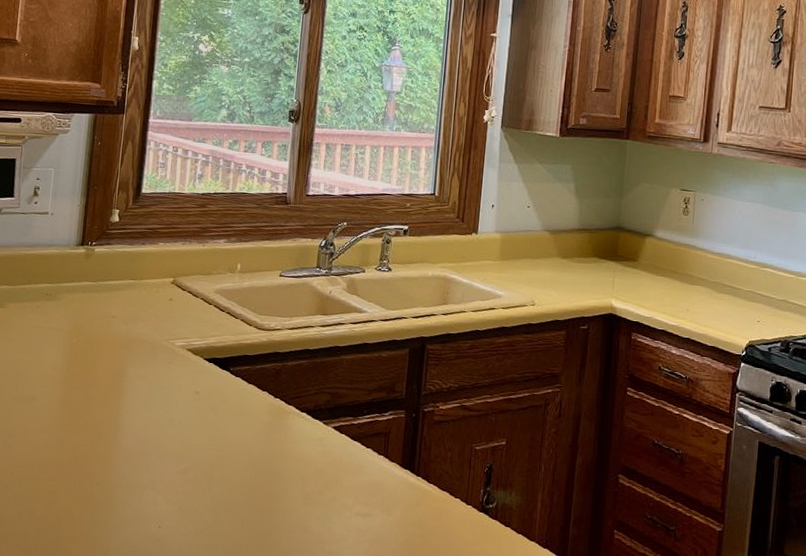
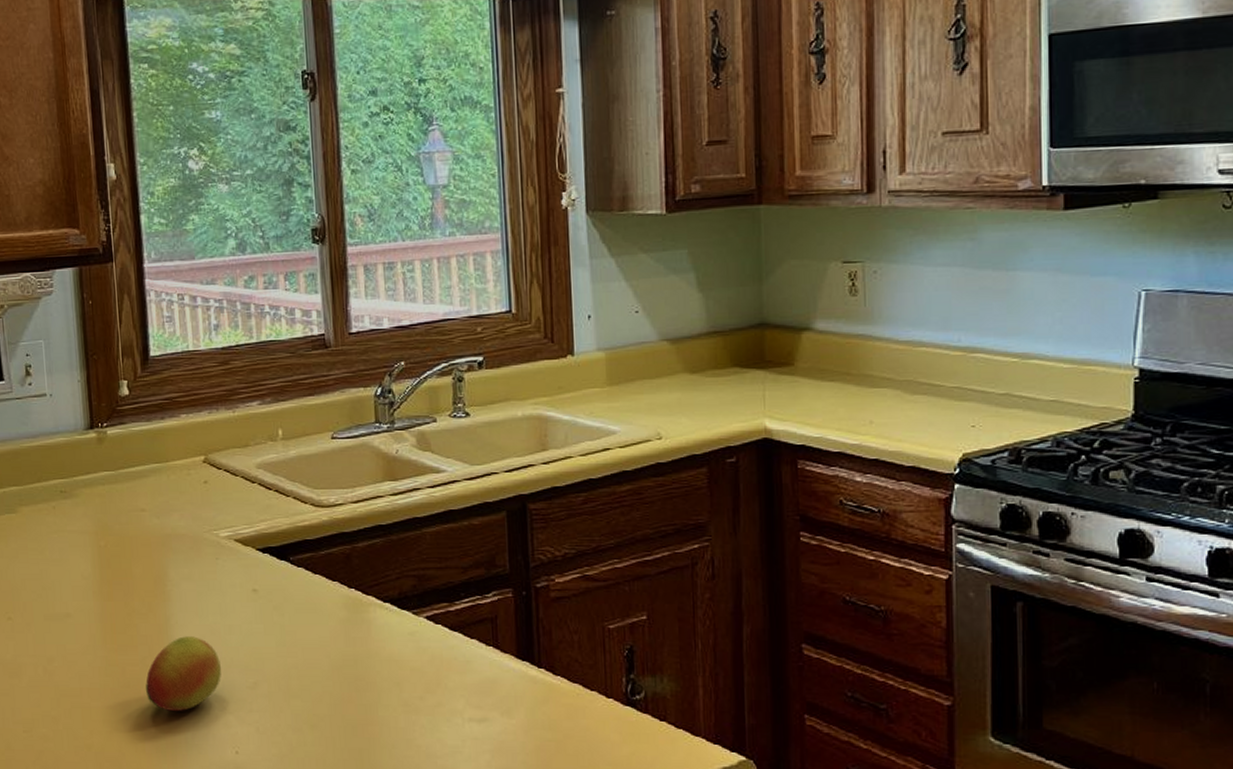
fruit: none [89,425,159,488] -> present [145,636,222,711]

